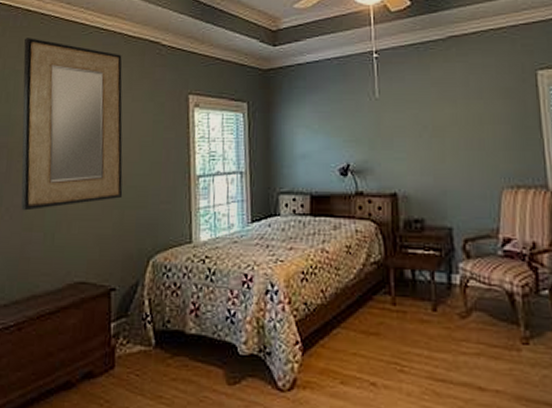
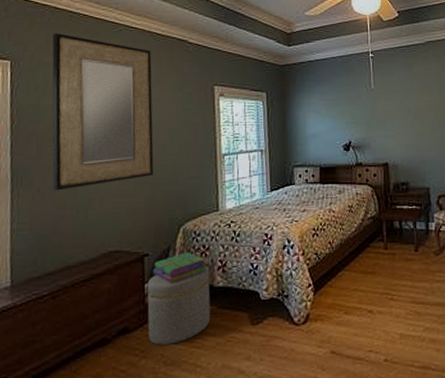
ottoman: none [113,308,182,397] -> present [147,266,211,345]
stack of books: none [120,289,177,326] -> present [153,251,206,284]

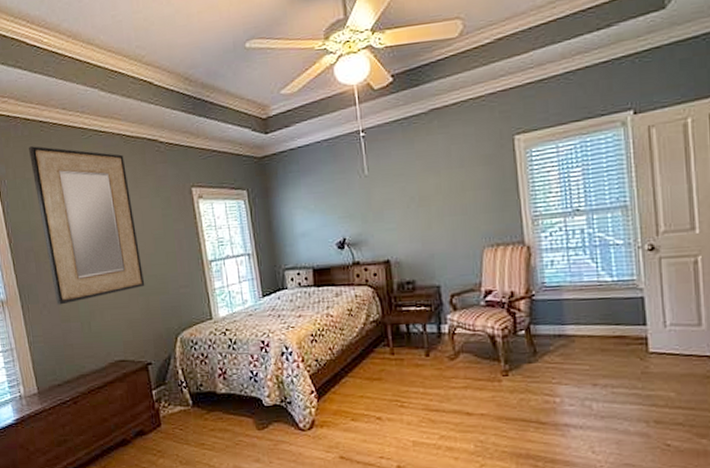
ottoman: present [147,266,211,345] -> none [154,373,217,446]
stack of books: present [153,251,206,284] -> none [158,360,207,391]

